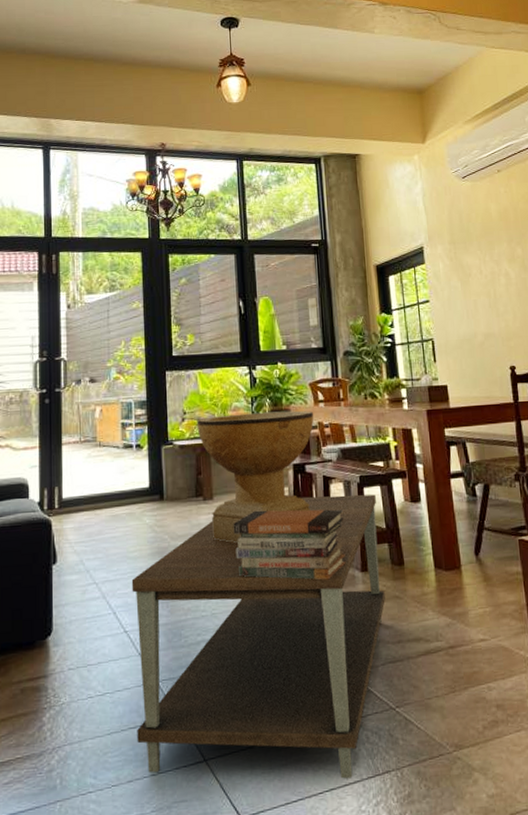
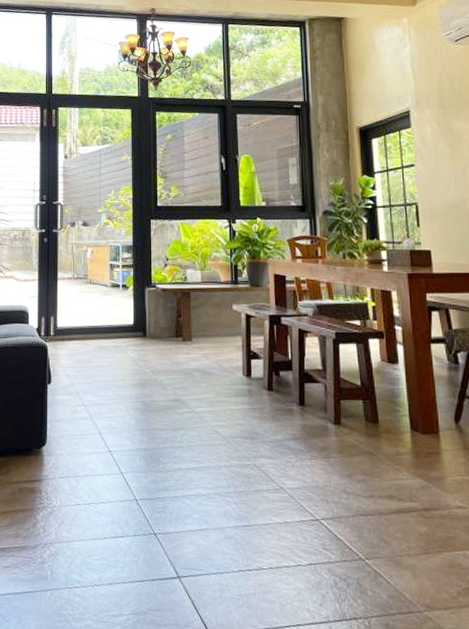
coffee table: present [131,494,385,779] -> none [116,347,358,618]
decorative bowl: present [197,411,314,544] -> none [178,264,291,384]
book stack: present [233,509,346,580] -> none [210,355,319,428]

